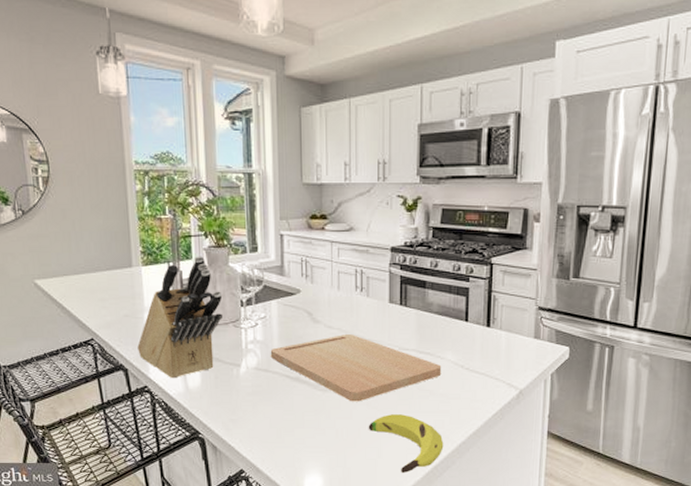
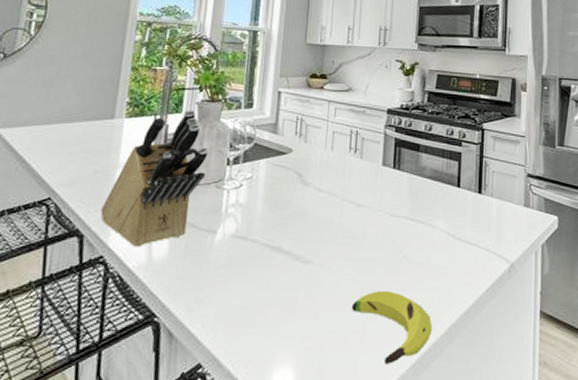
cutting board: present [270,335,442,402] -> none [251,199,433,276]

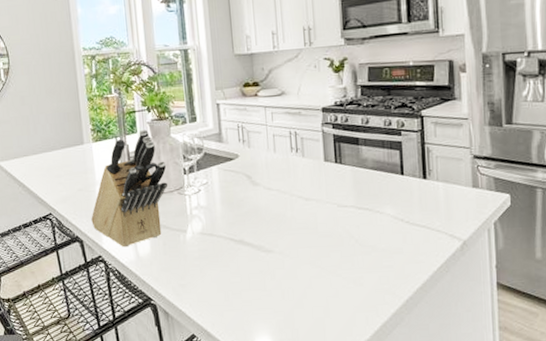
banana: present [351,291,433,365] -> none [313,272,391,333]

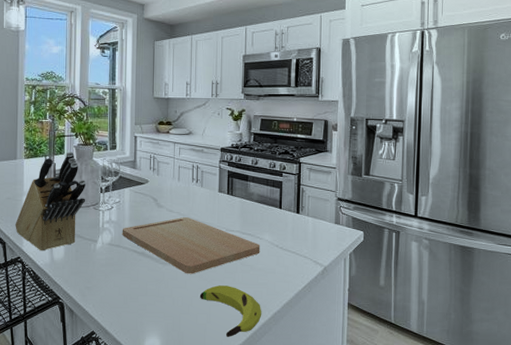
cutting board: none [214,195,382,262] -> present [122,217,260,274]
banana: none [313,272,391,333] -> present [199,285,262,338]

